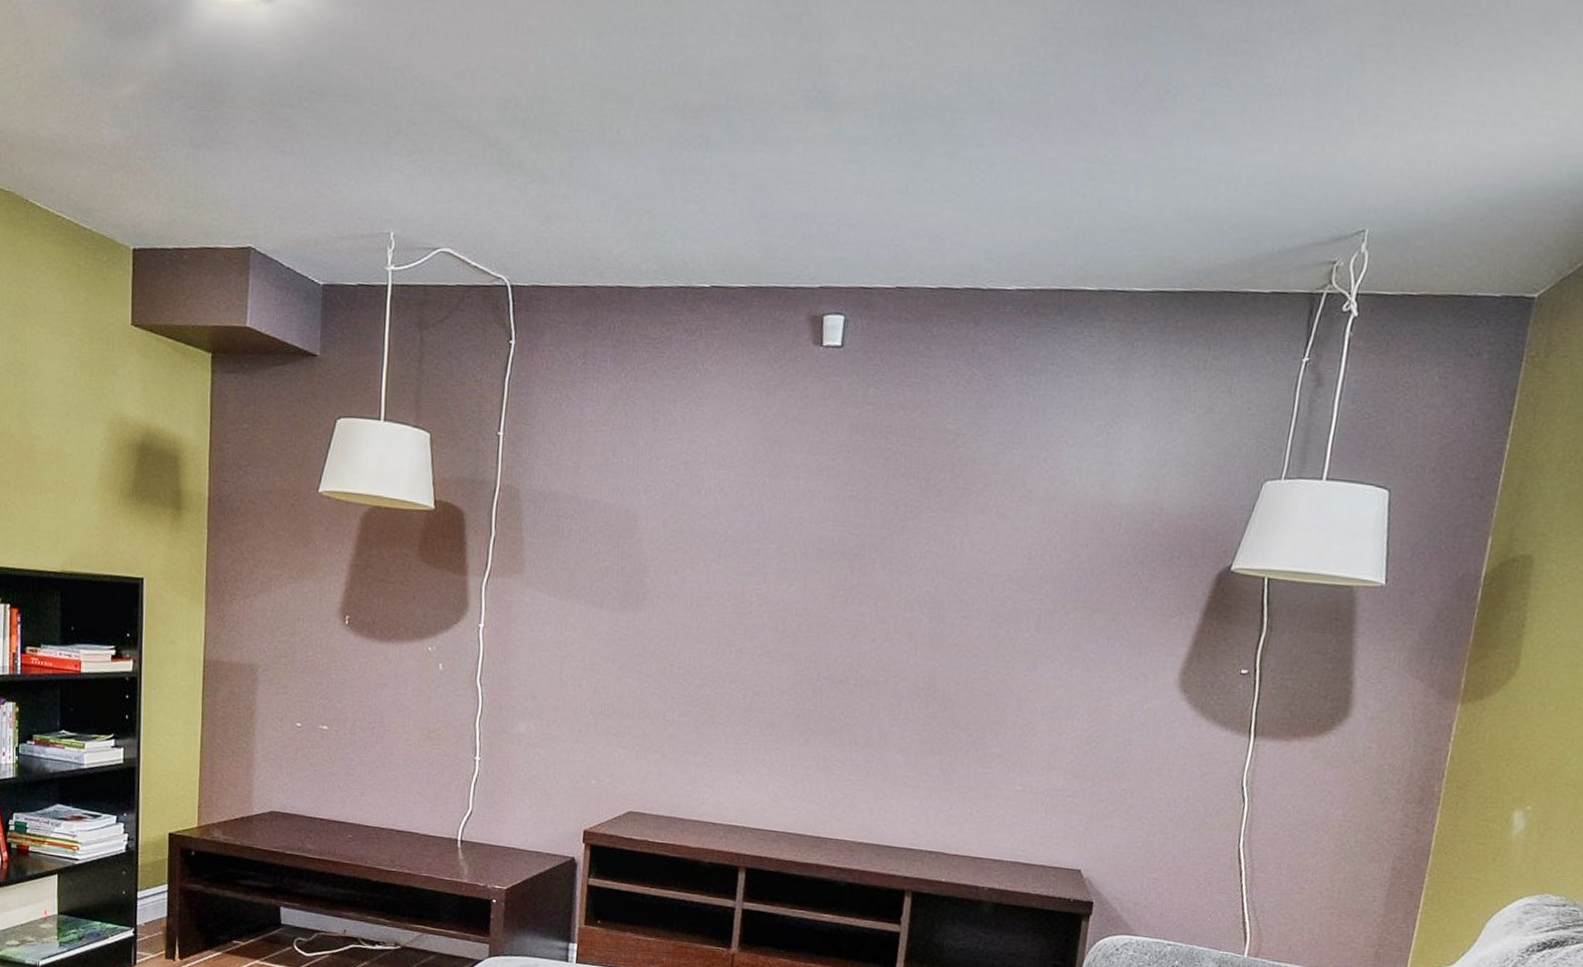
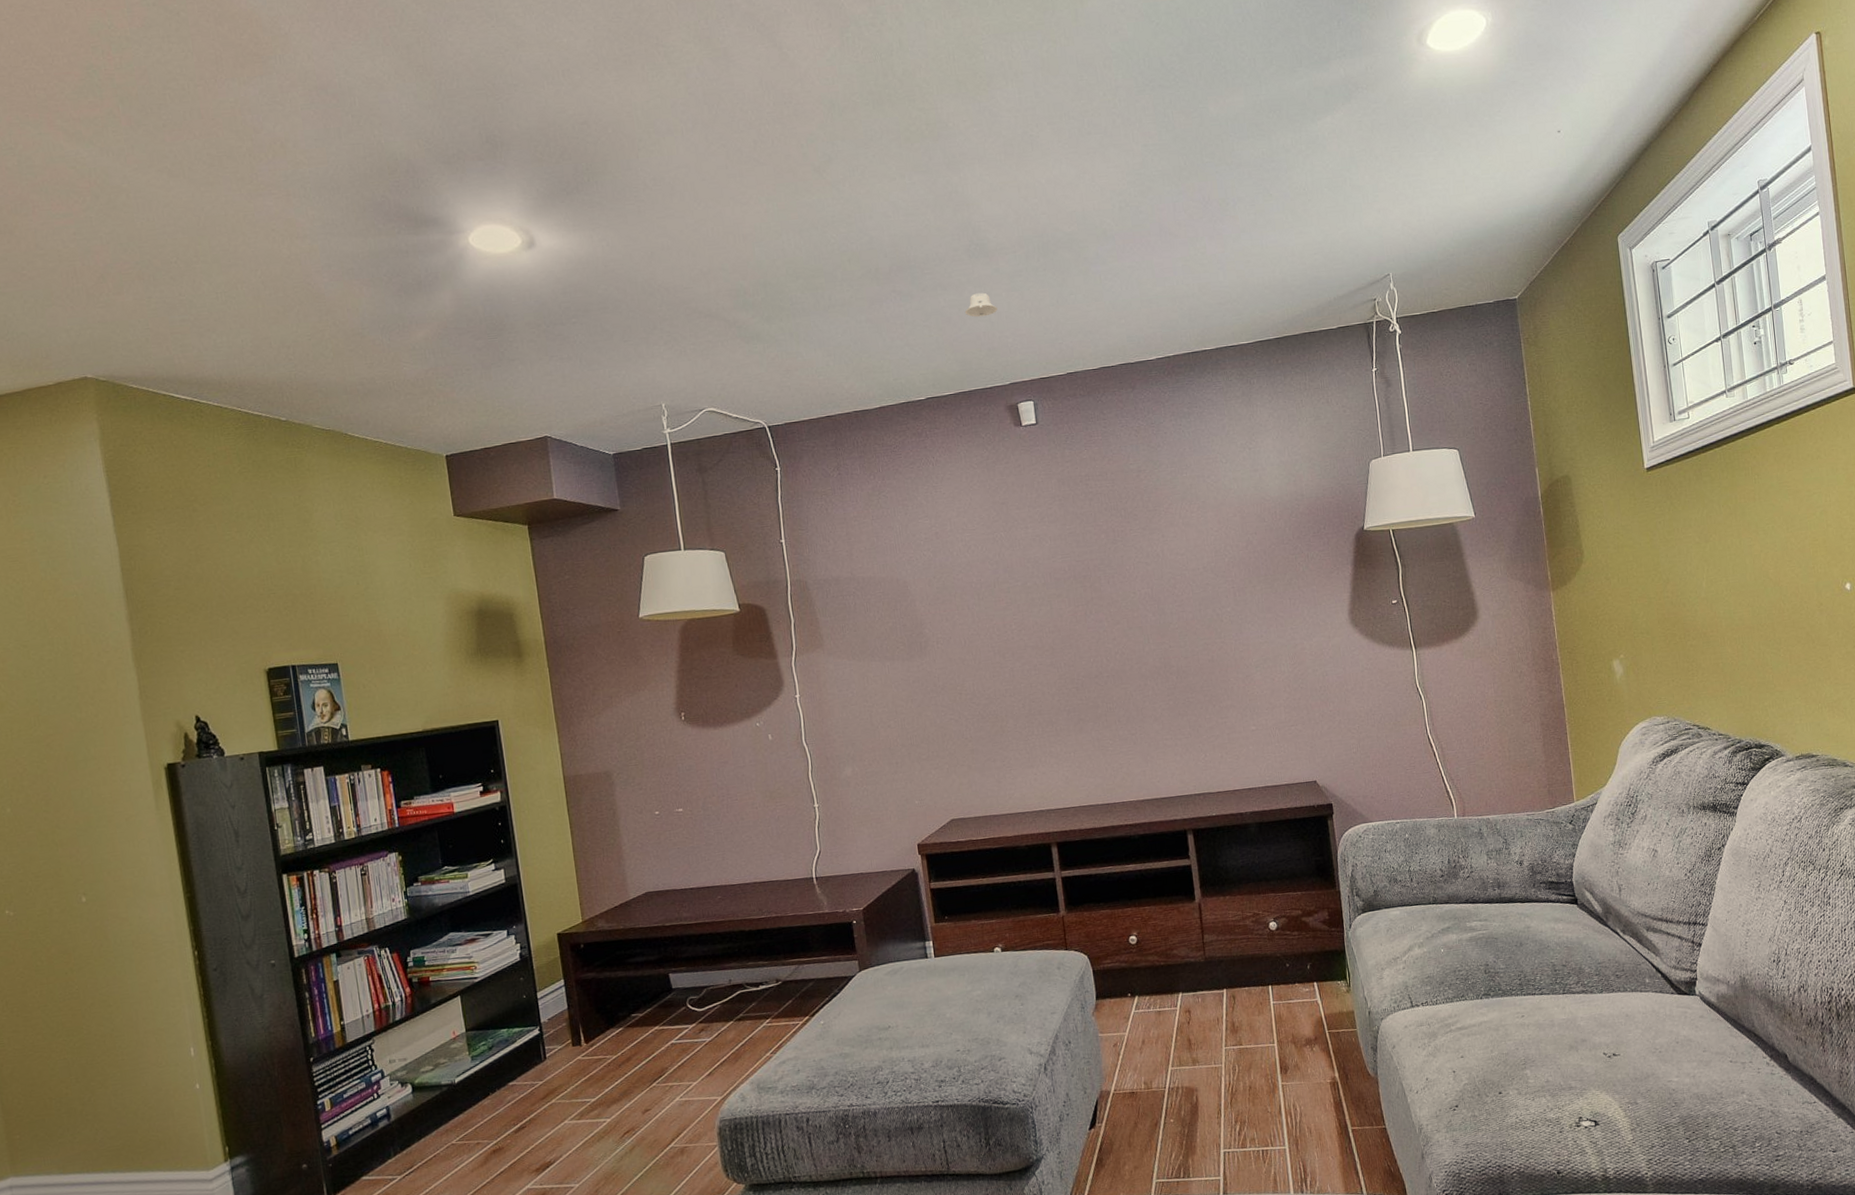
recessed light: none [783,157,827,192] -> present [964,292,998,318]

